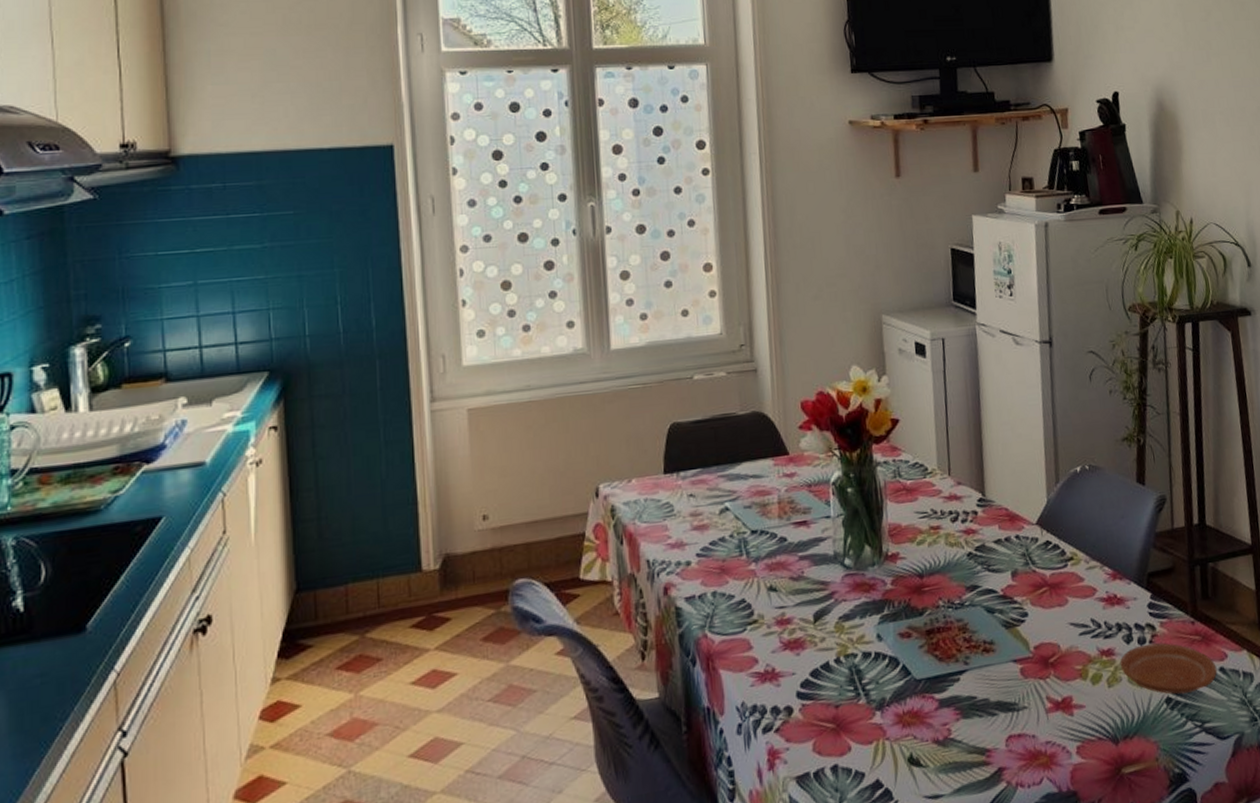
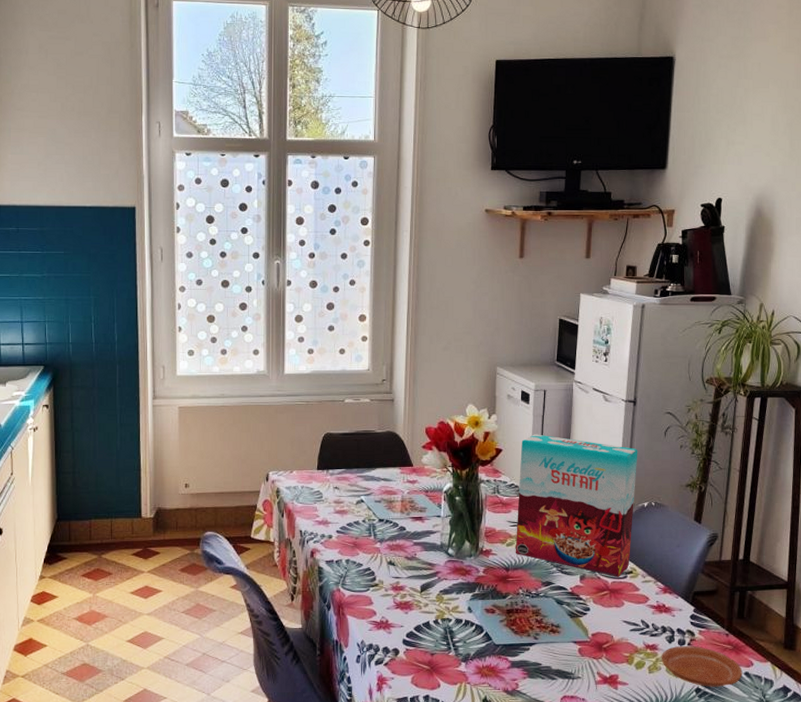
cereal box: none [921,394,1069,568] -> present [515,434,638,577]

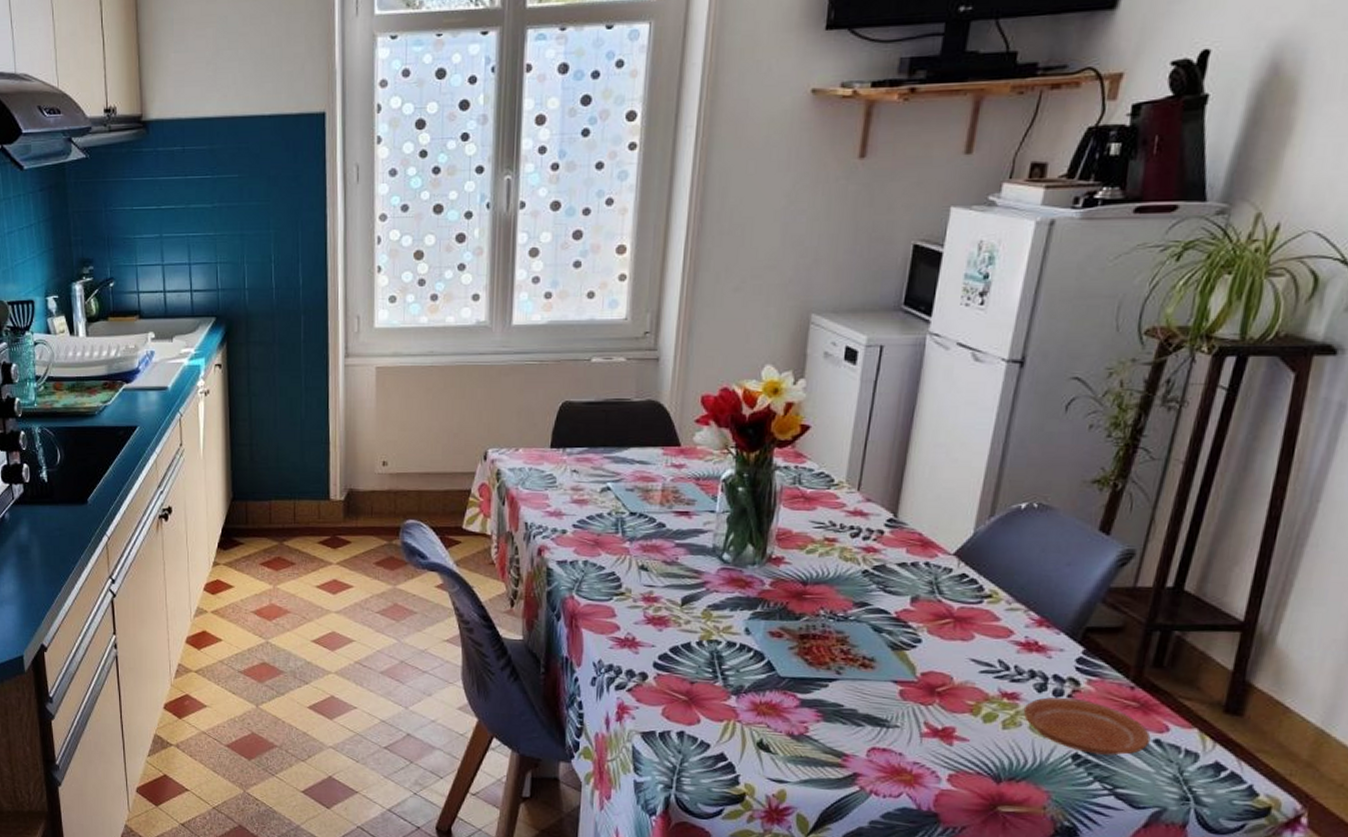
cereal box: present [515,434,638,577] -> none [818,406,1020,602]

